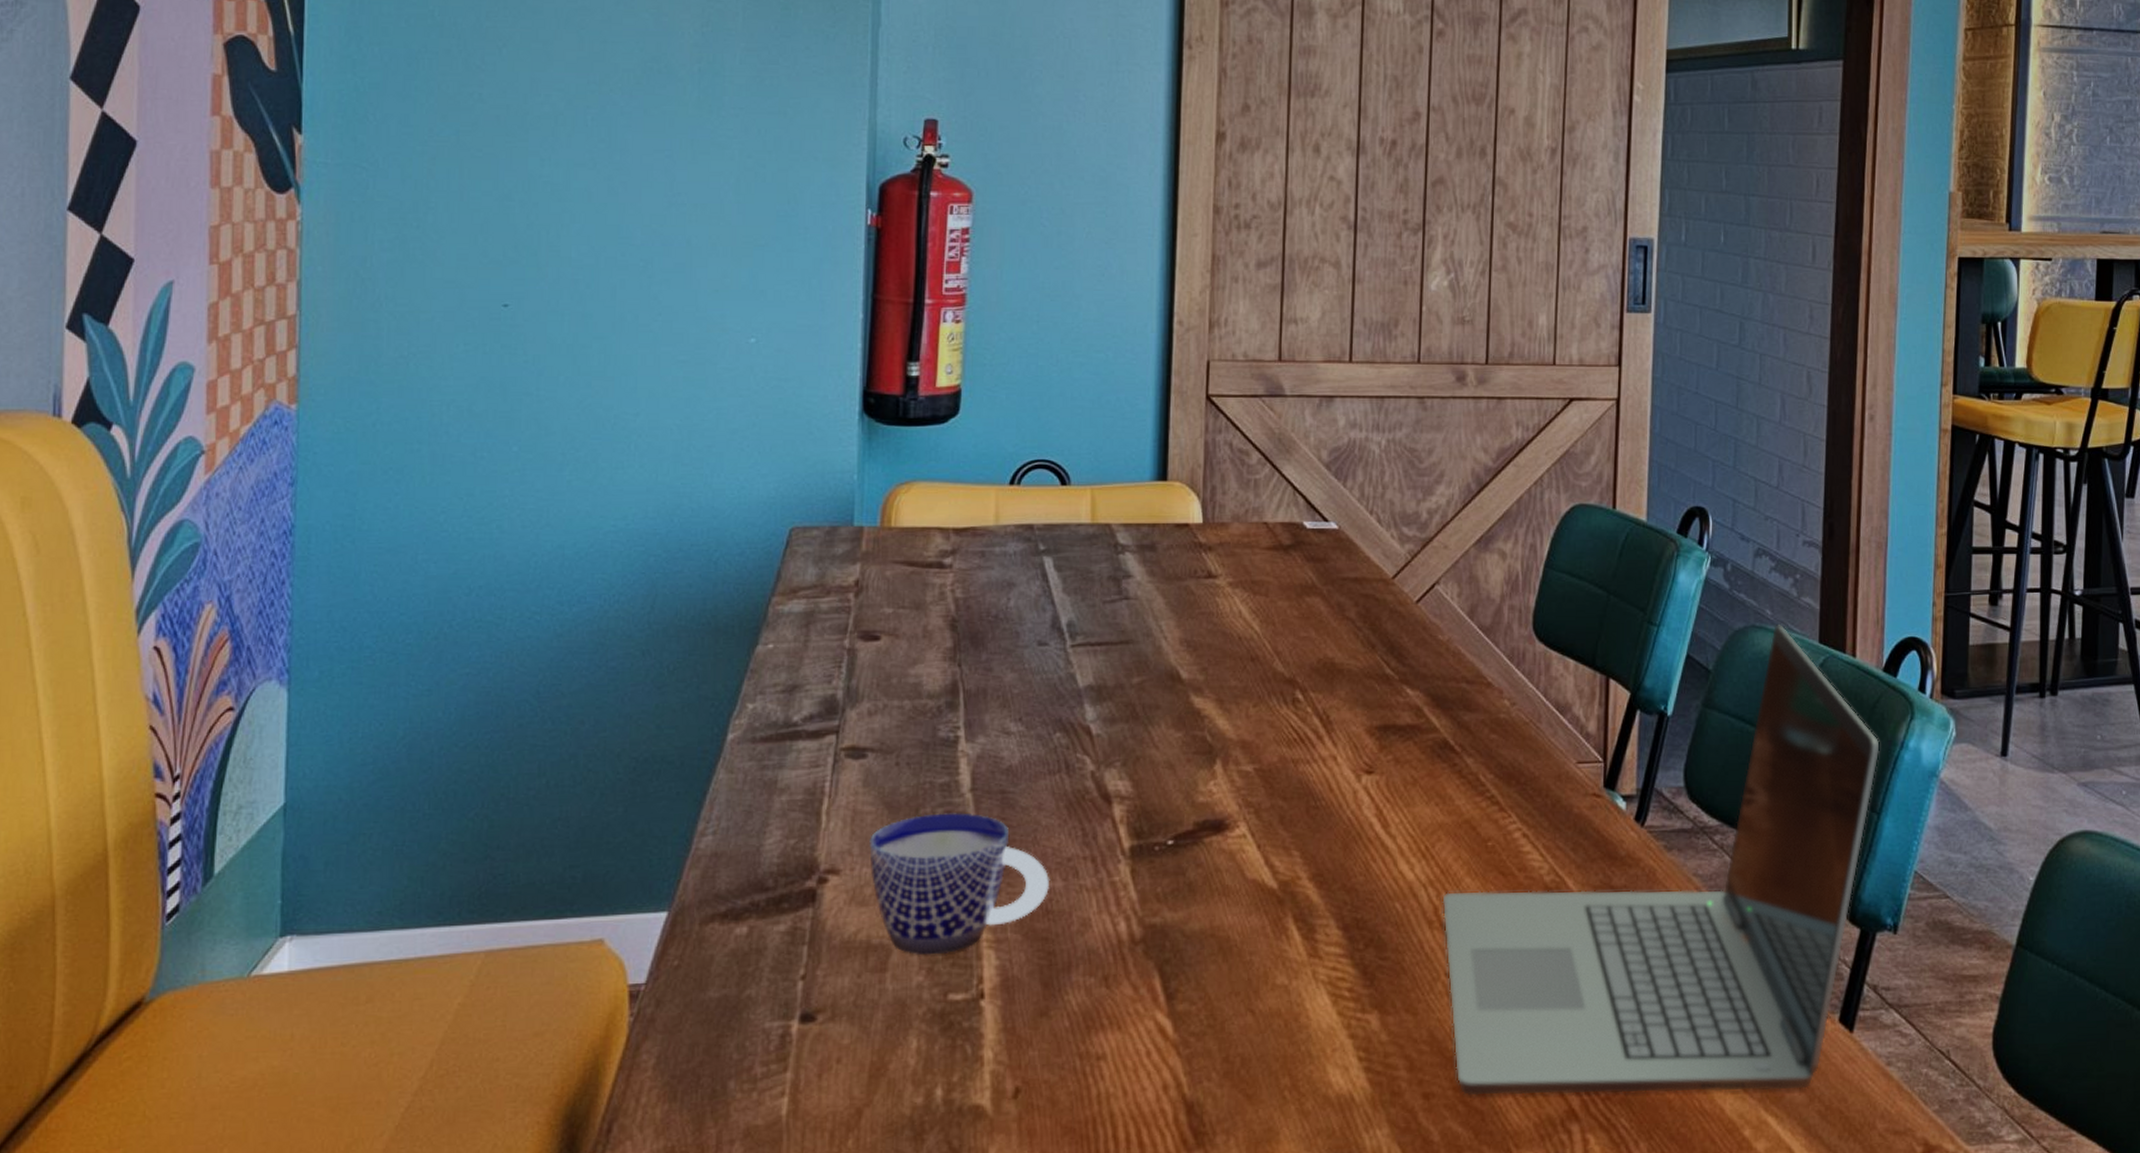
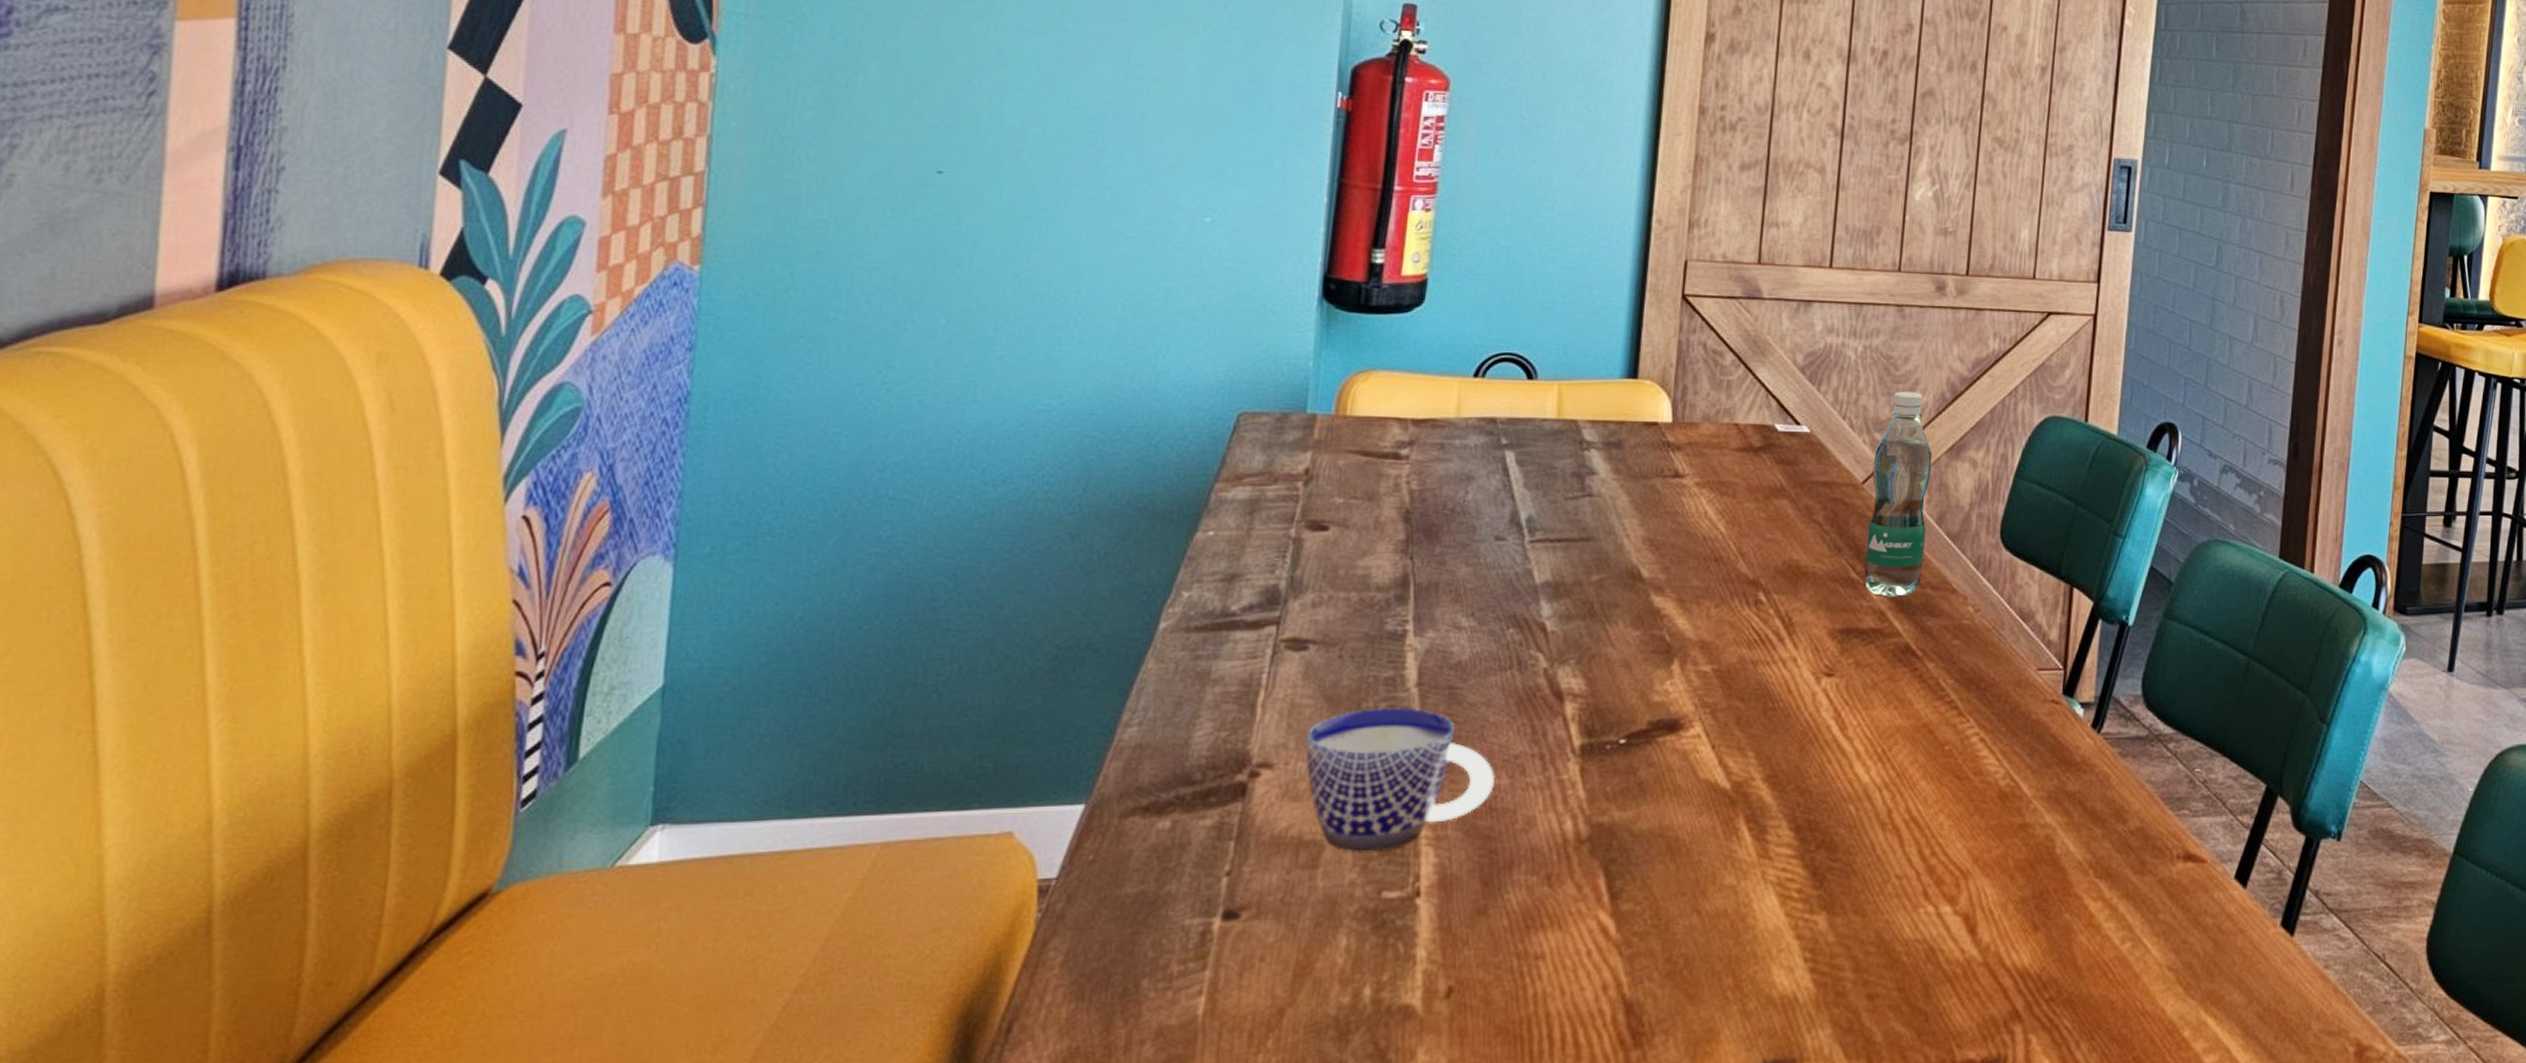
bottle: none [1399,484,1461,692] -> present [1864,391,1933,597]
laptop: present [1442,623,1880,1096] -> none [1896,538,2333,997]

